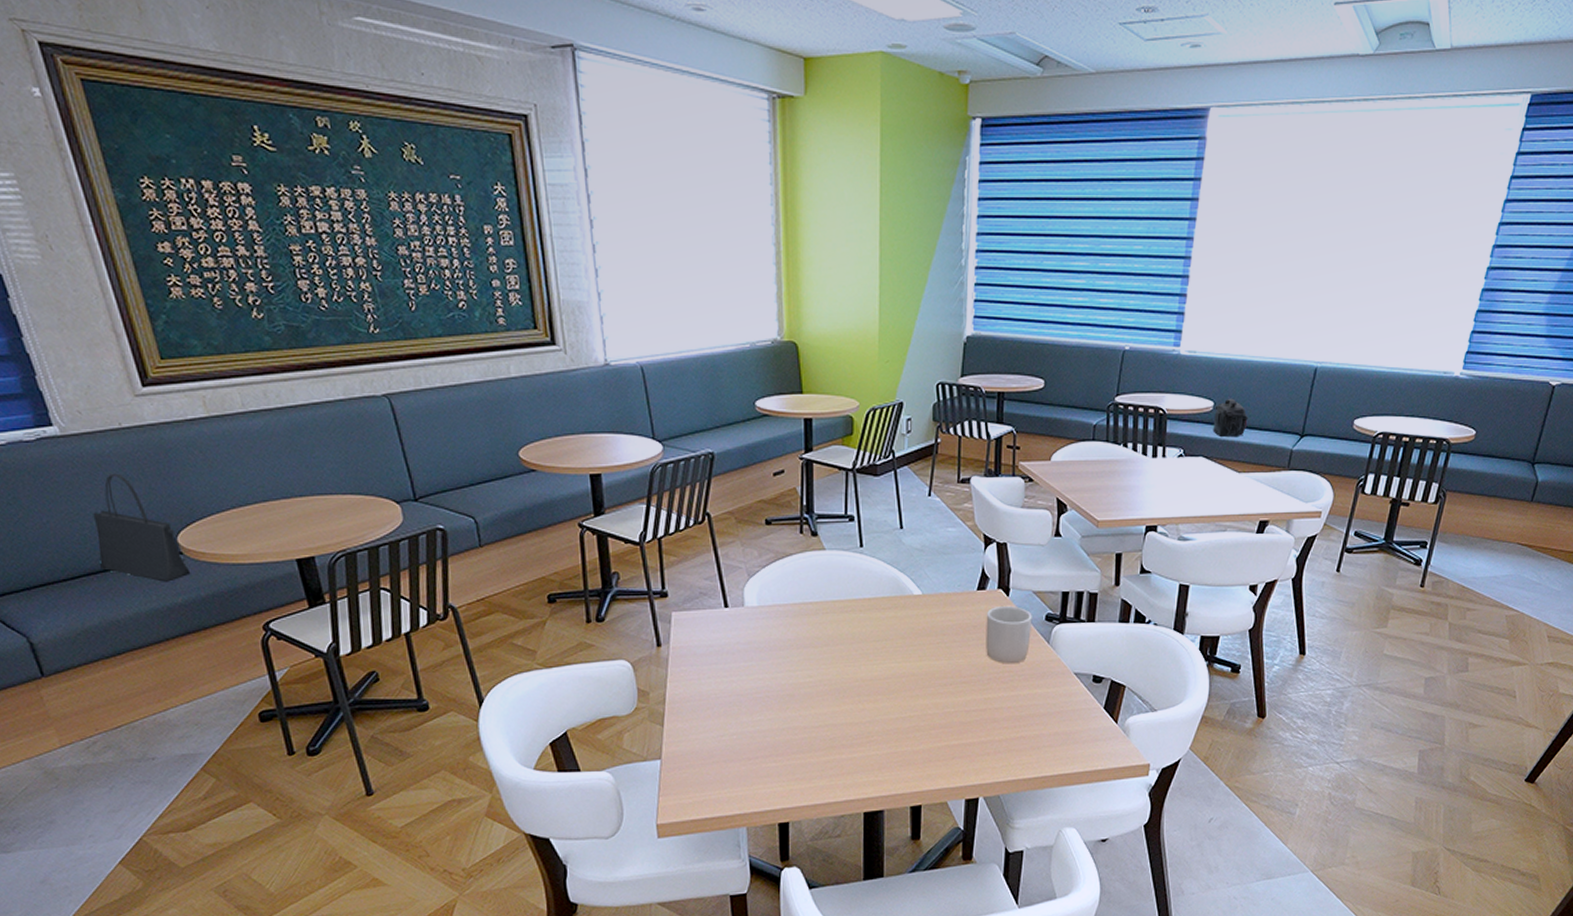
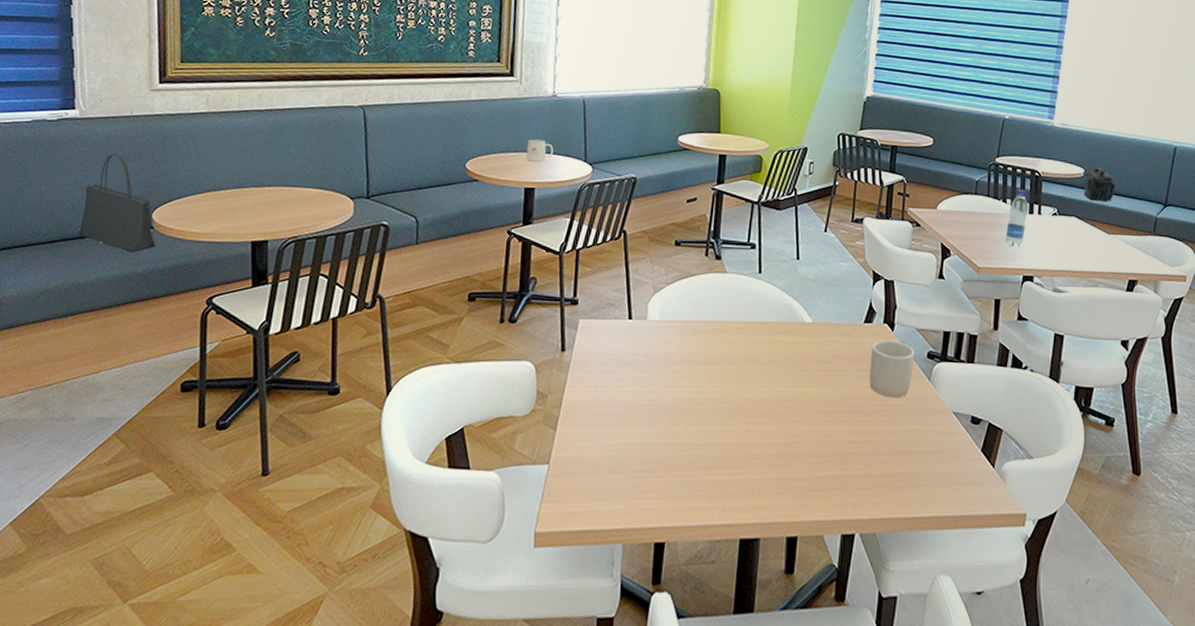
mug: none [584,418,616,445] -> present [526,139,554,163]
bottle: none [1126,431,1151,495] -> present [1005,190,1028,247]

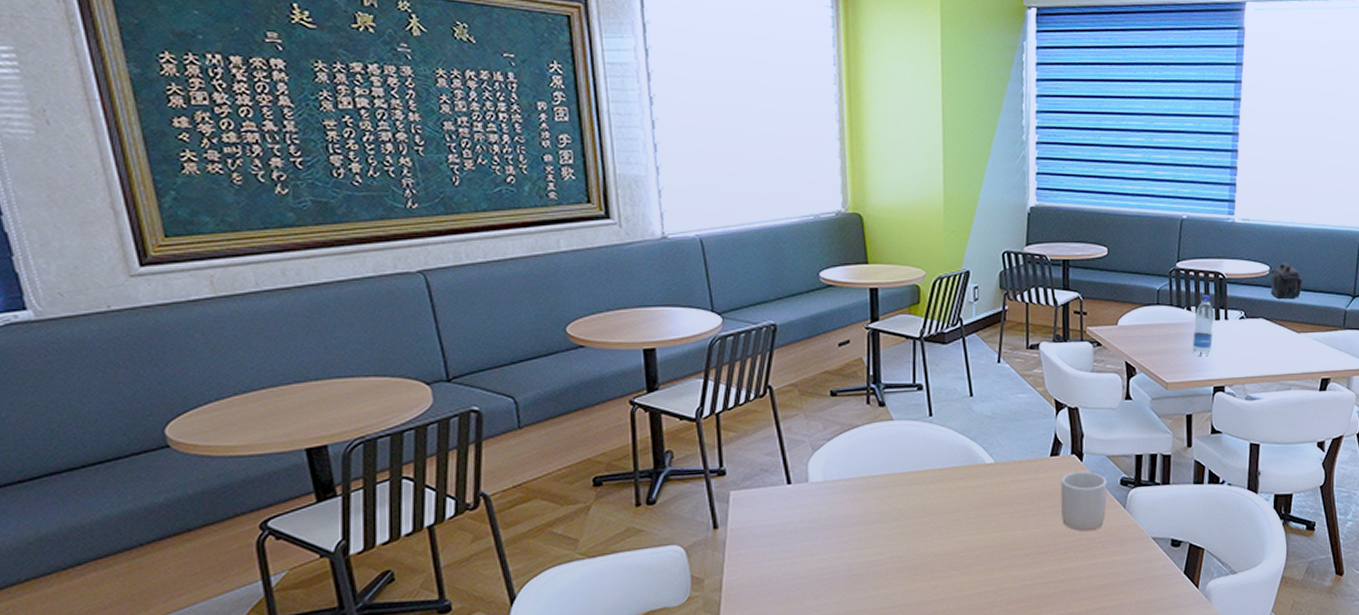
tote bag: present [78,153,156,252] -> none [64,360,178,480]
mug: present [526,139,554,163] -> none [638,291,673,319]

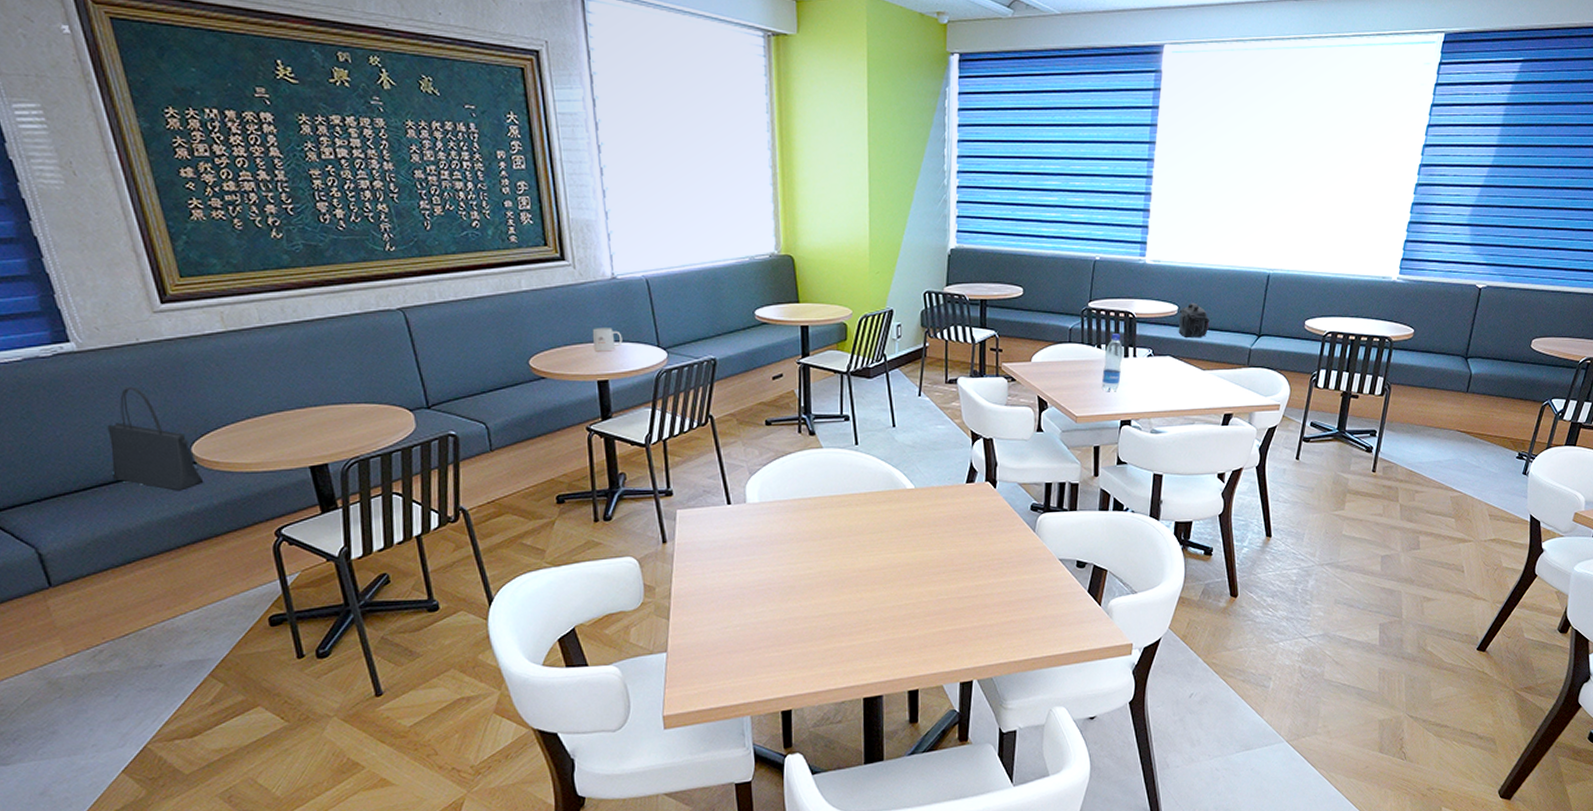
tote bag: none [64,360,178,480] -> present [107,386,204,491]
mug: none [638,291,673,319] -> present [592,328,623,353]
mug: present [1060,470,1108,532] -> none [975,497,1019,552]

